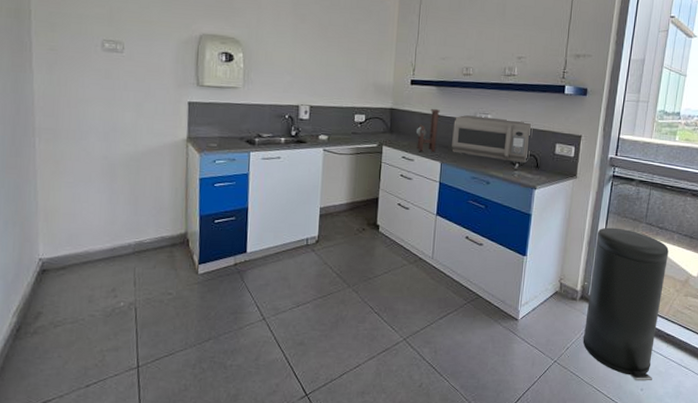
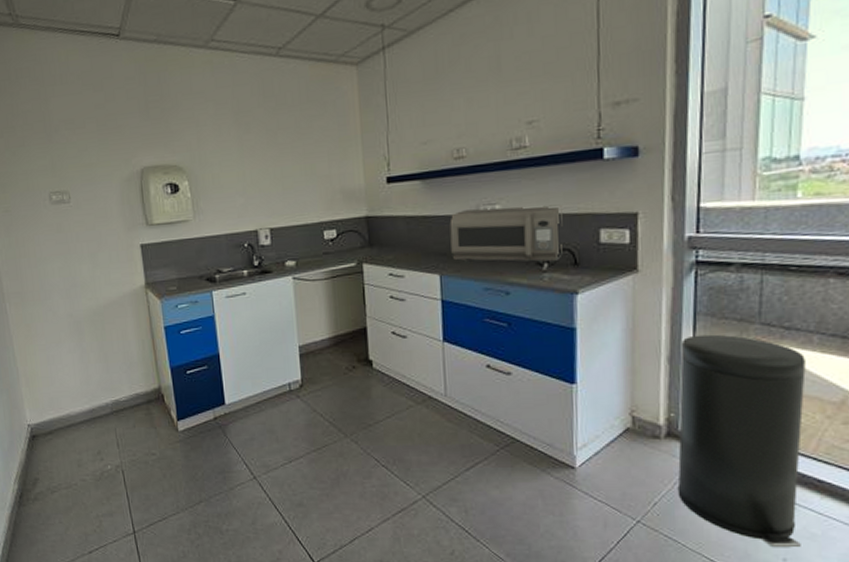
paper towel holder: present [416,108,440,152] -> none [403,207,431,264]

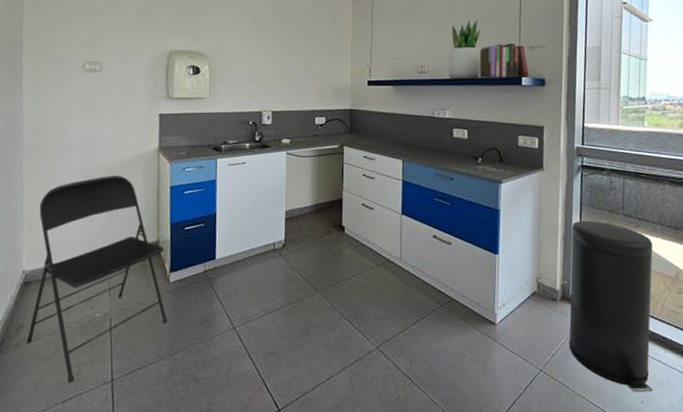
folding chair: none [31,318,182,534] -> present [26,175,168,382]
microwave: present [449,204,563,264] -> none [412,112,493,159]
planter: none [495,75,542,163] -> present [449,20,481,80]
books: none [539,101,613,156] -> present [479,43,529,79]

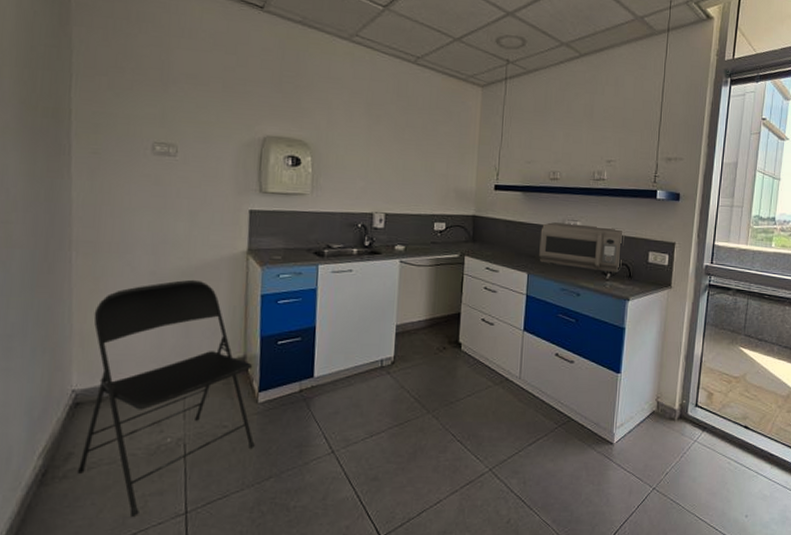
microwave: none [412,112,493,159] -> present [539,222,625,275]
planter: present [449,20,481,80] -> none [582,125,619,191]
books: present [479,43,529,79] -> none [614,153,664,192]
pedal bin: present [569,220,653,393] -> none [682,340,769,507]

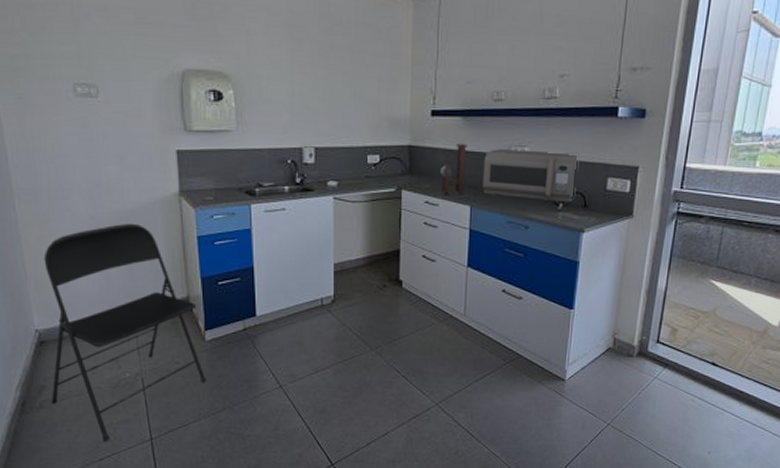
paper towel holder: none [501,215,526,262] -> present [441,143,467,194]

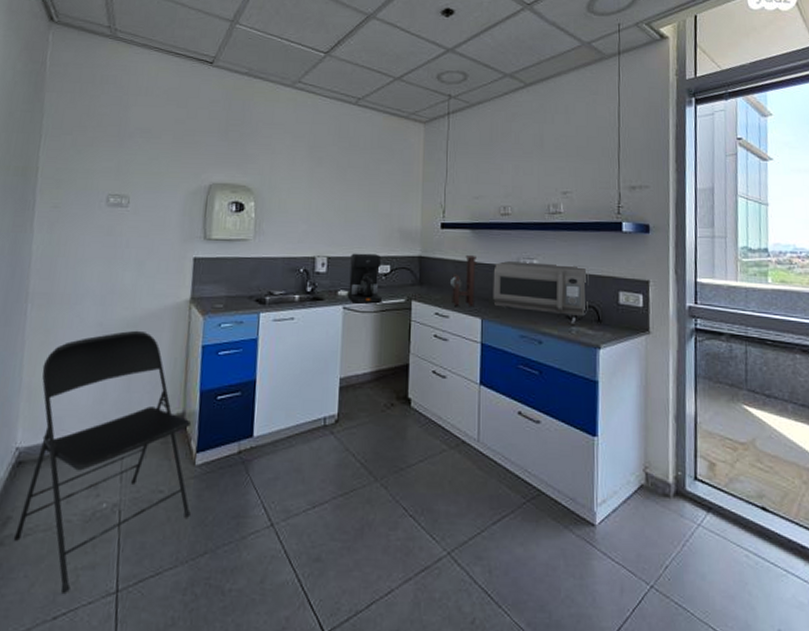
coffee maker: none [338,143,372,194] -> present [348,253,382,304]

